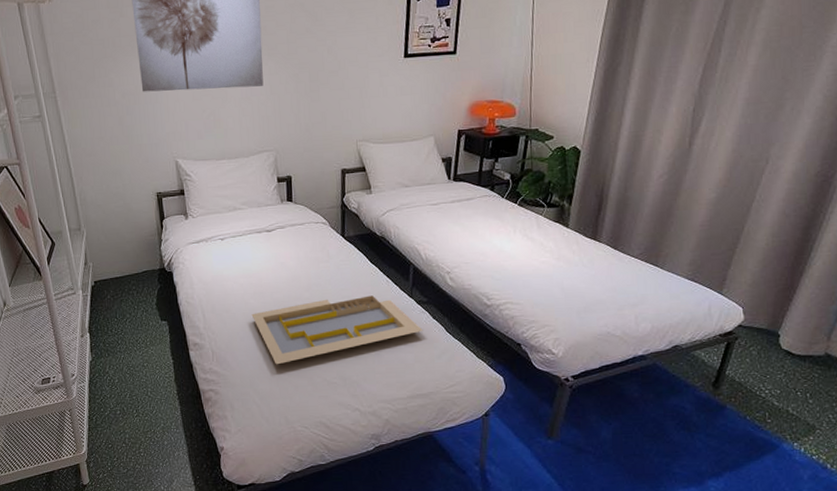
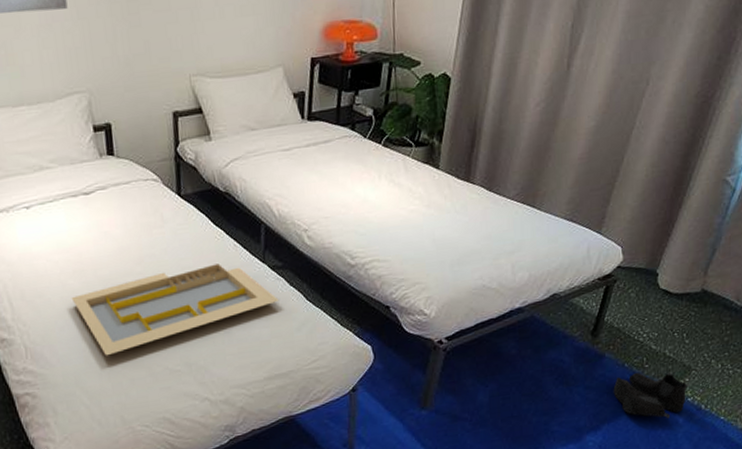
boots: none [735,425,814,474] -> present [613,372,690,419]

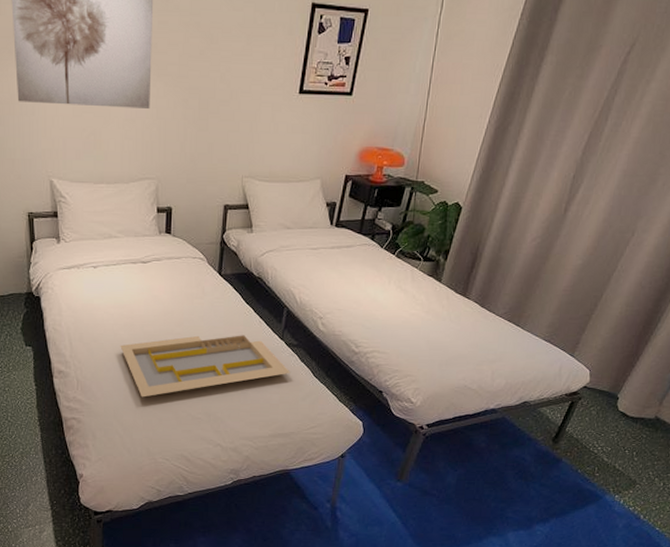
boots: present [613,372,690,419] -> none [564,478,633,522]

